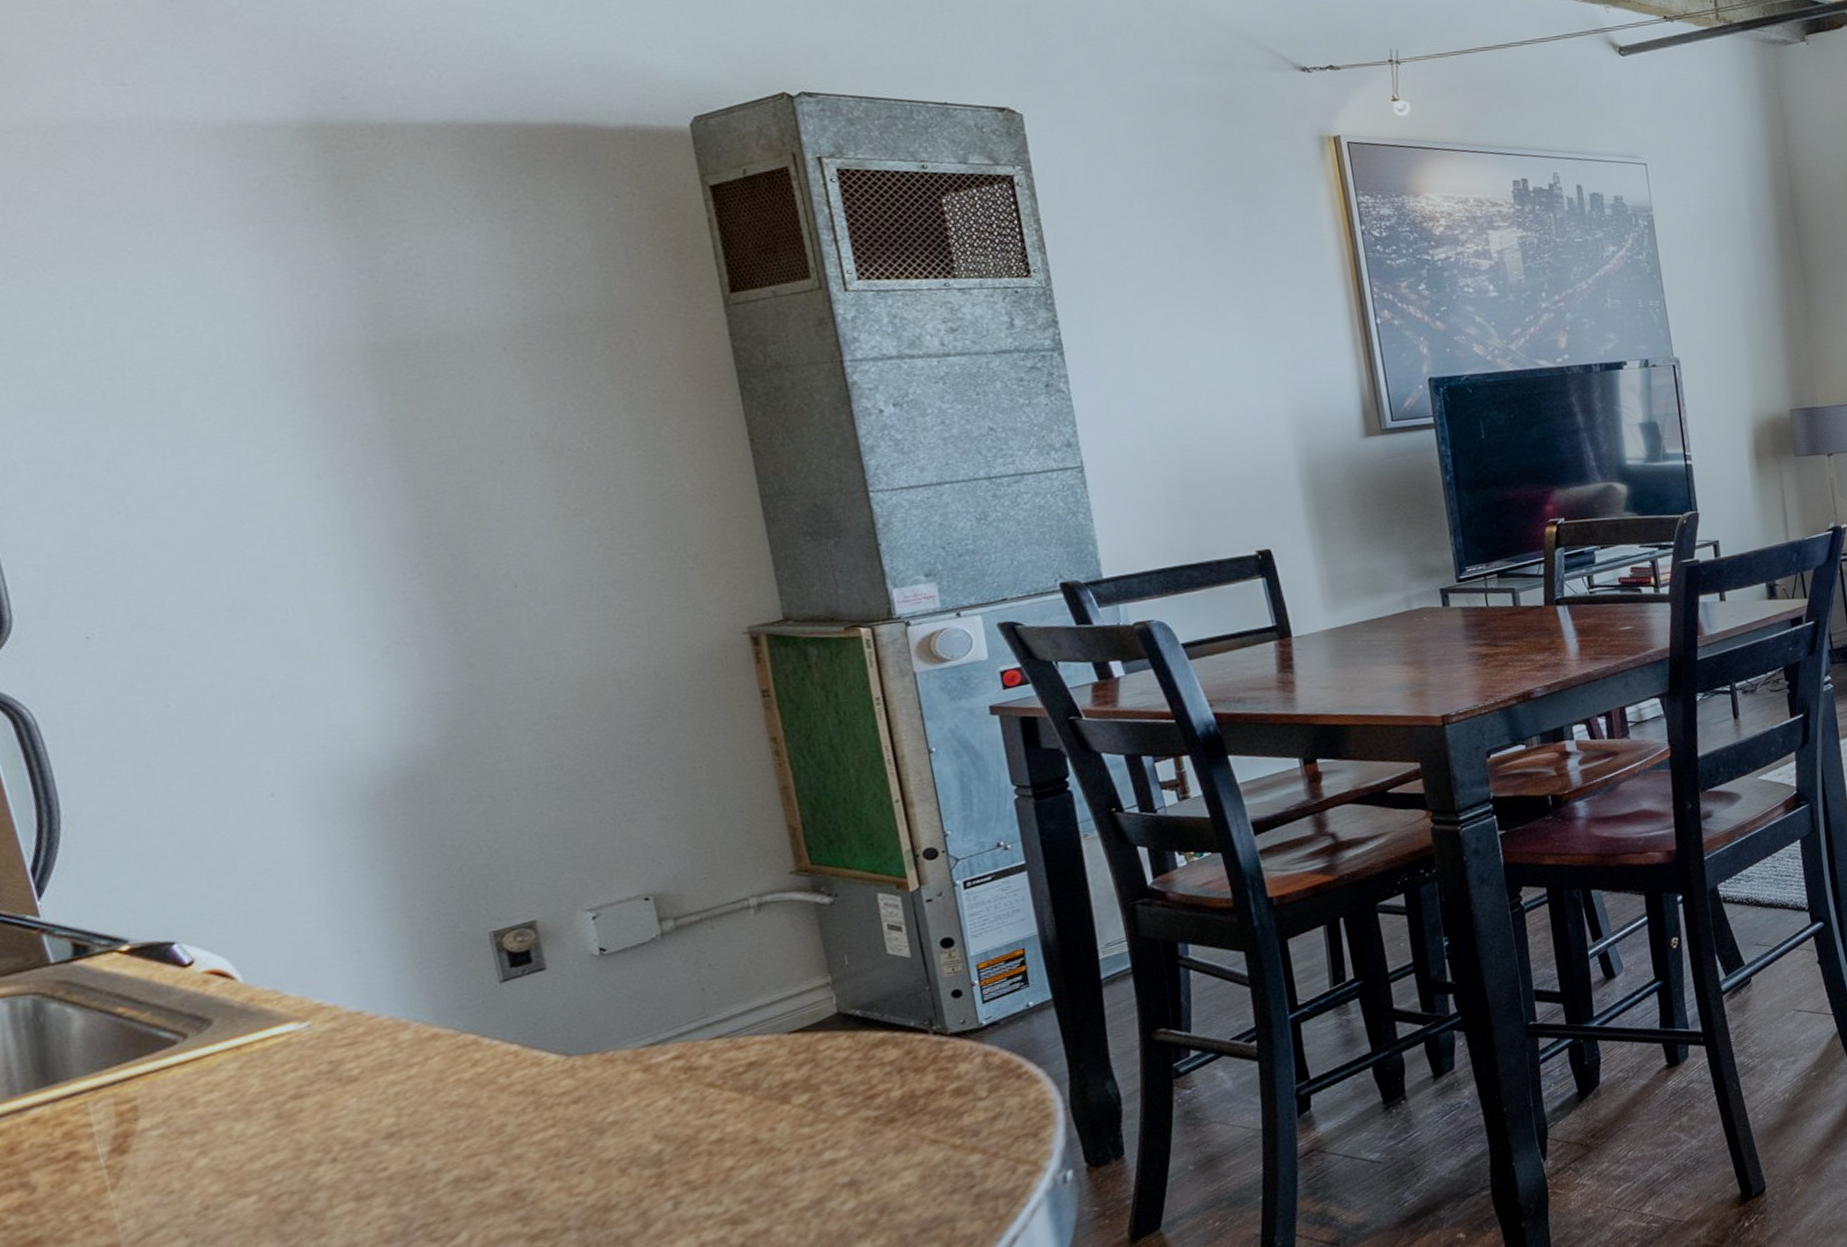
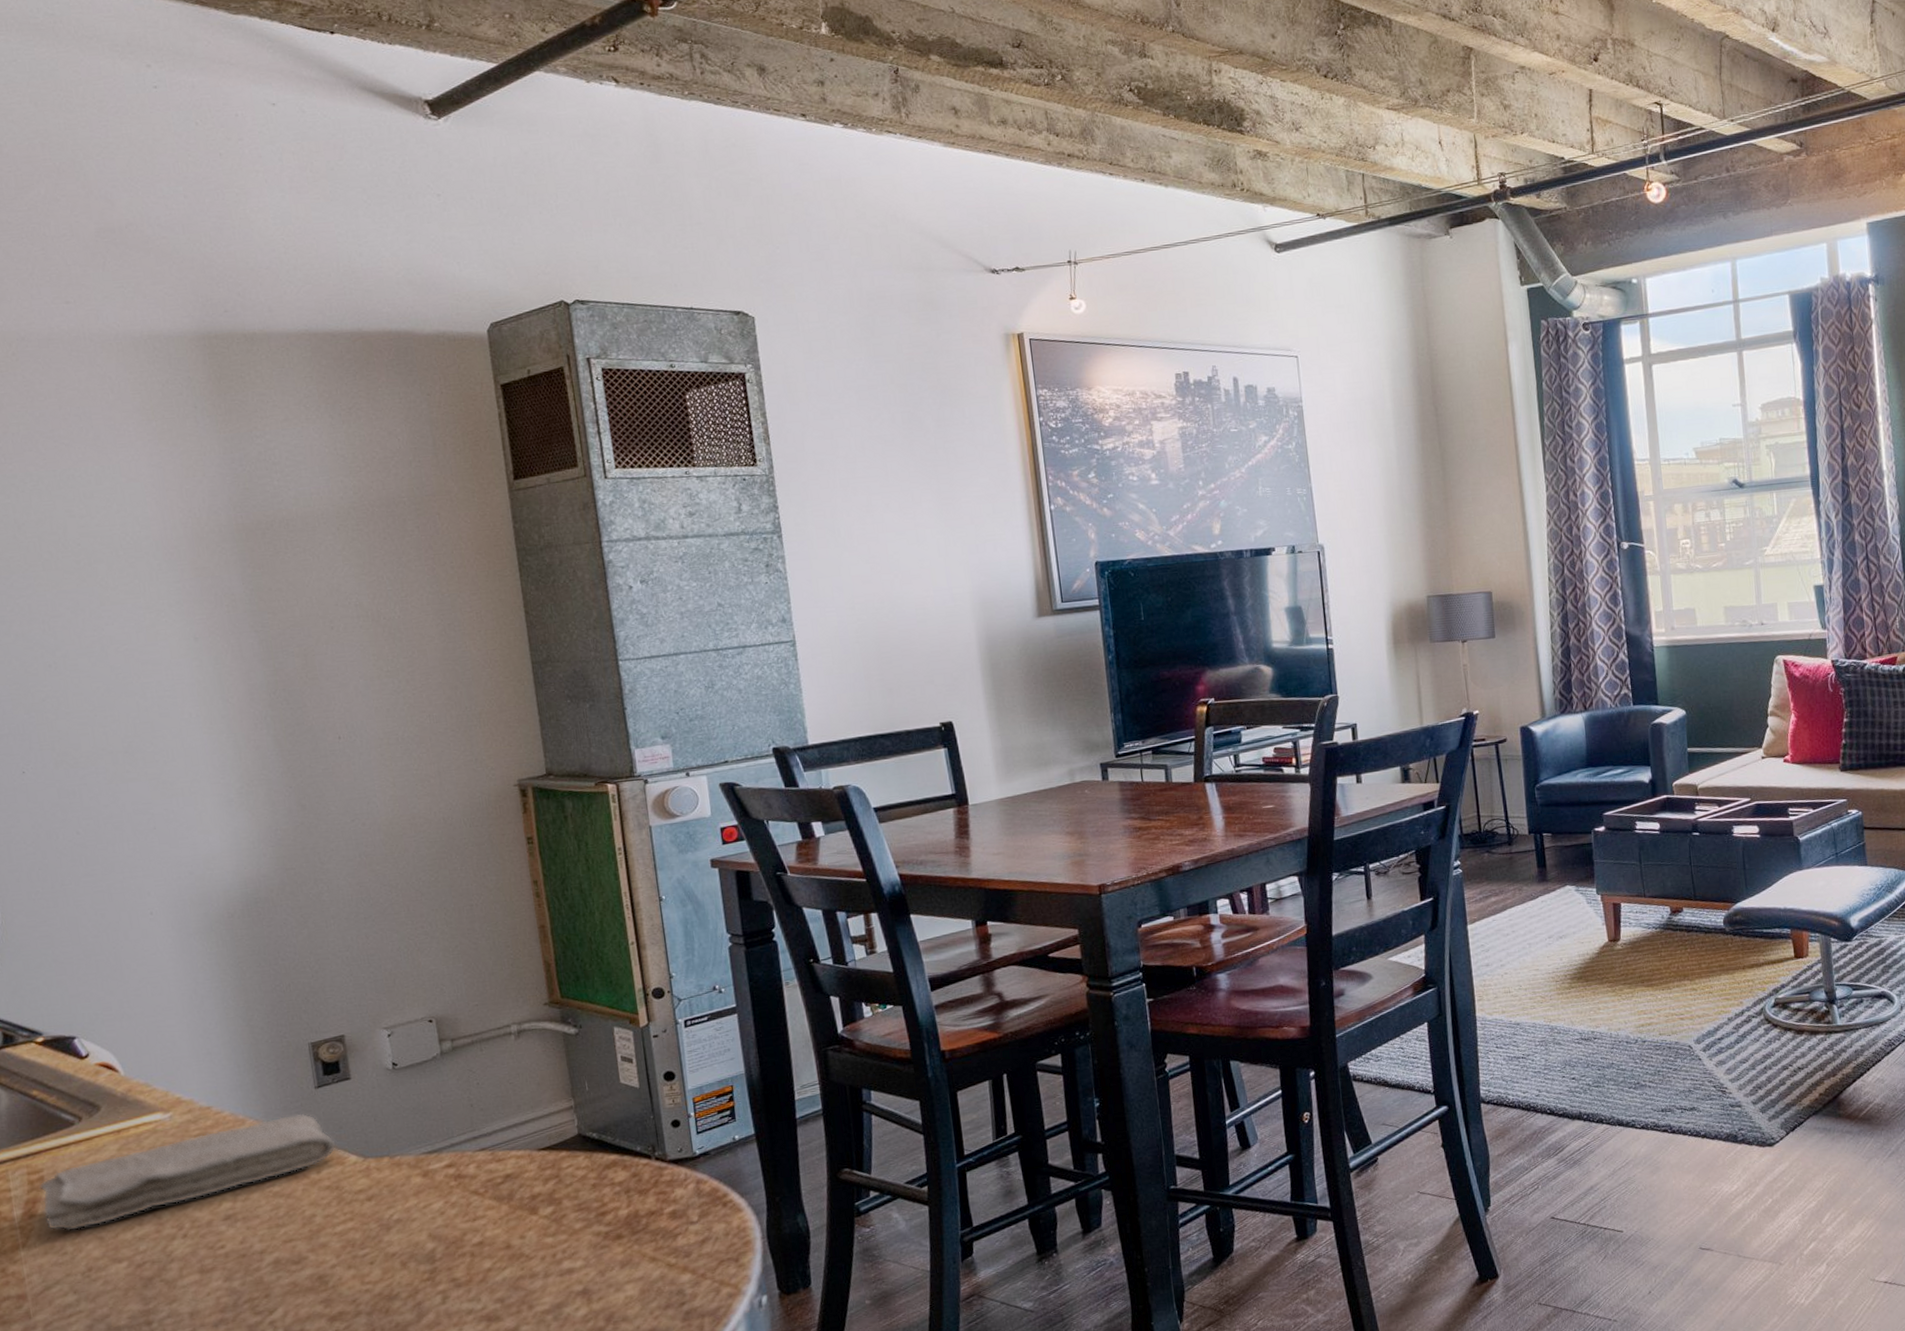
washcloth: none [132,1011,531,1167] -> present [39,1113,337,1231]

